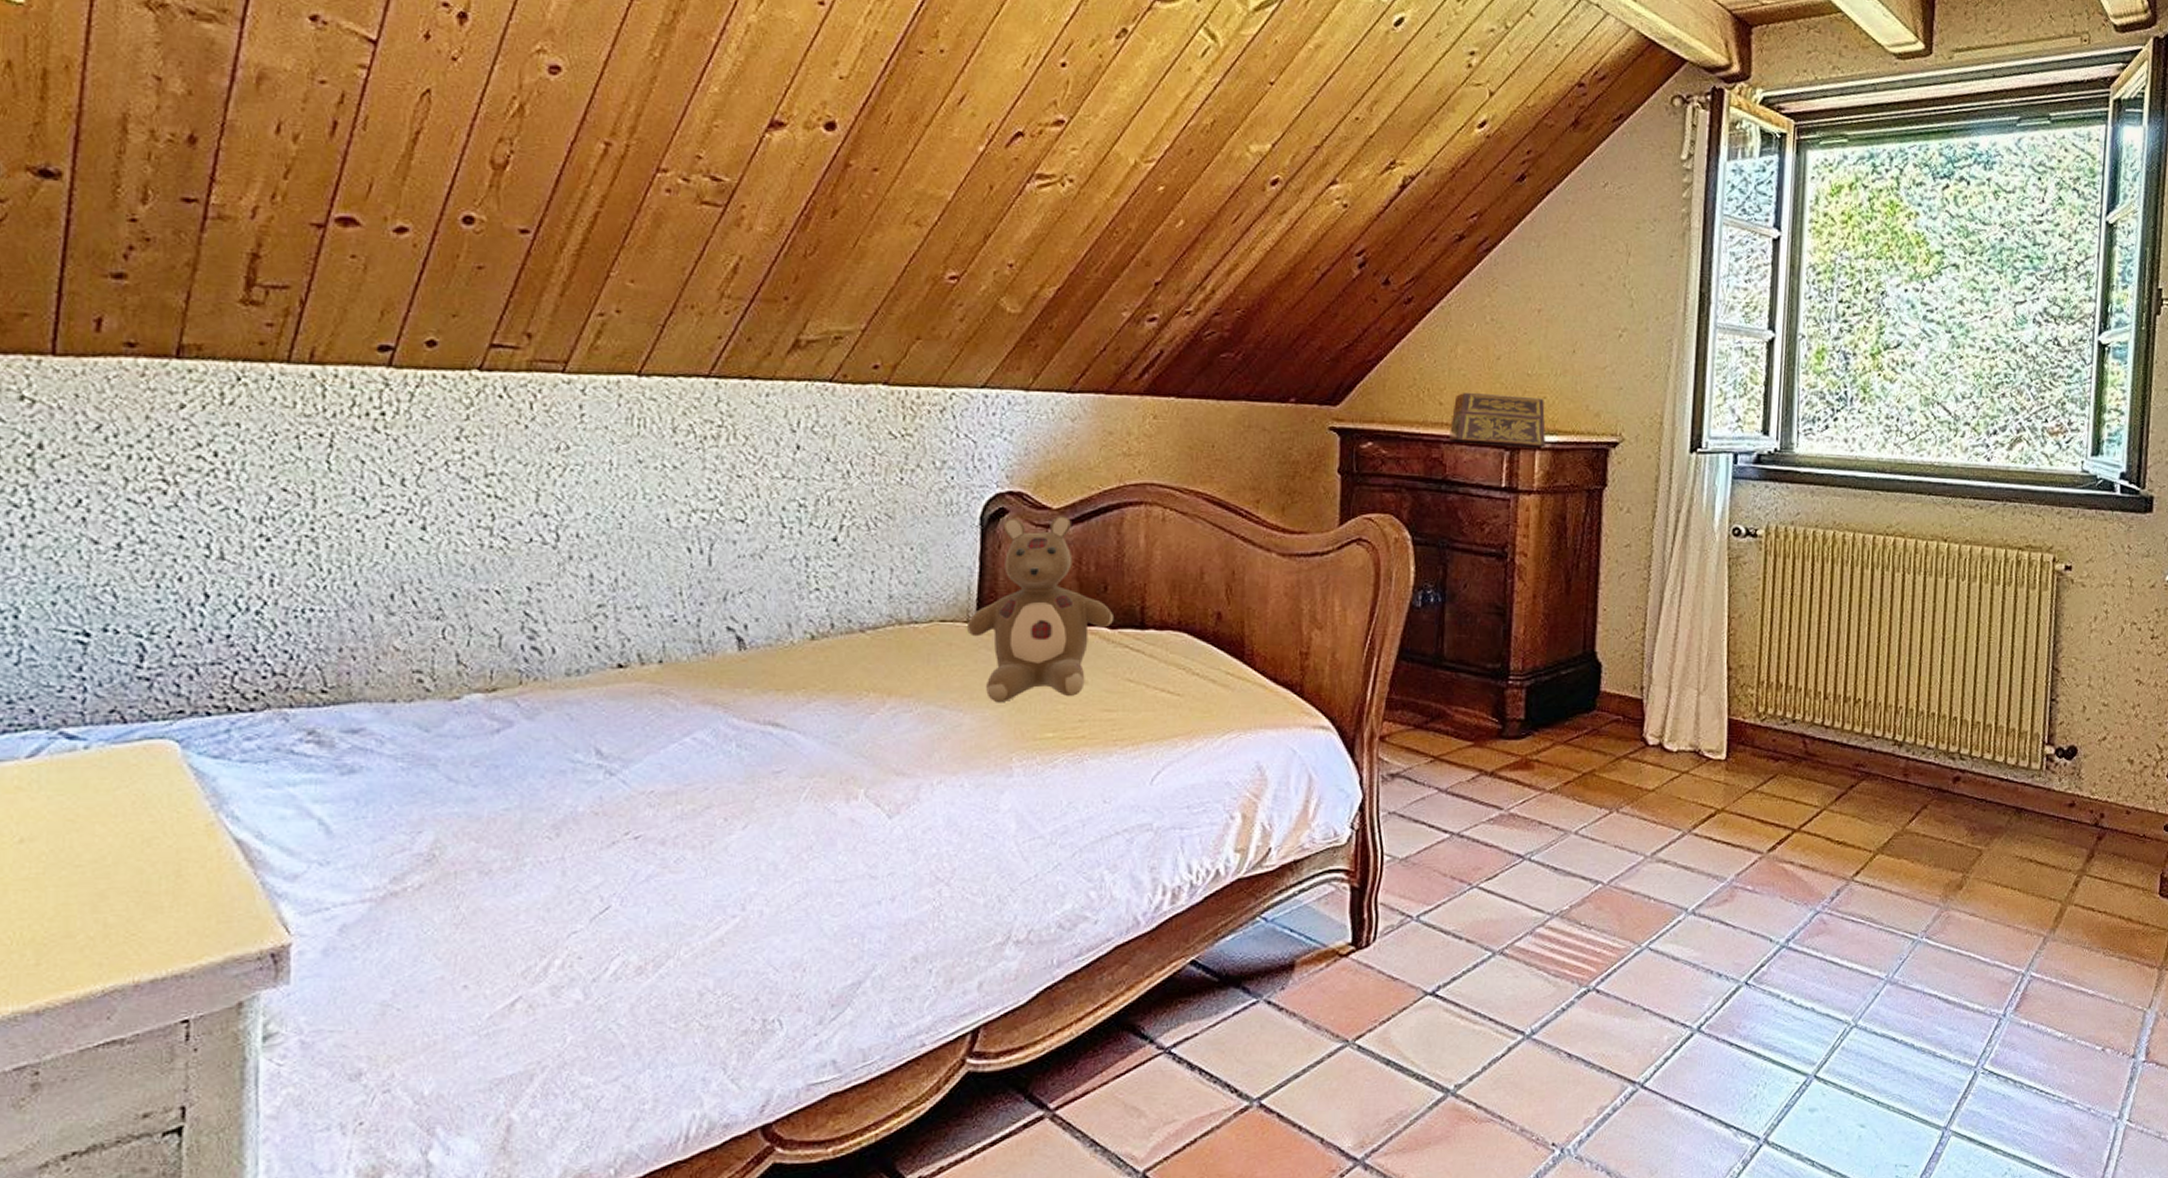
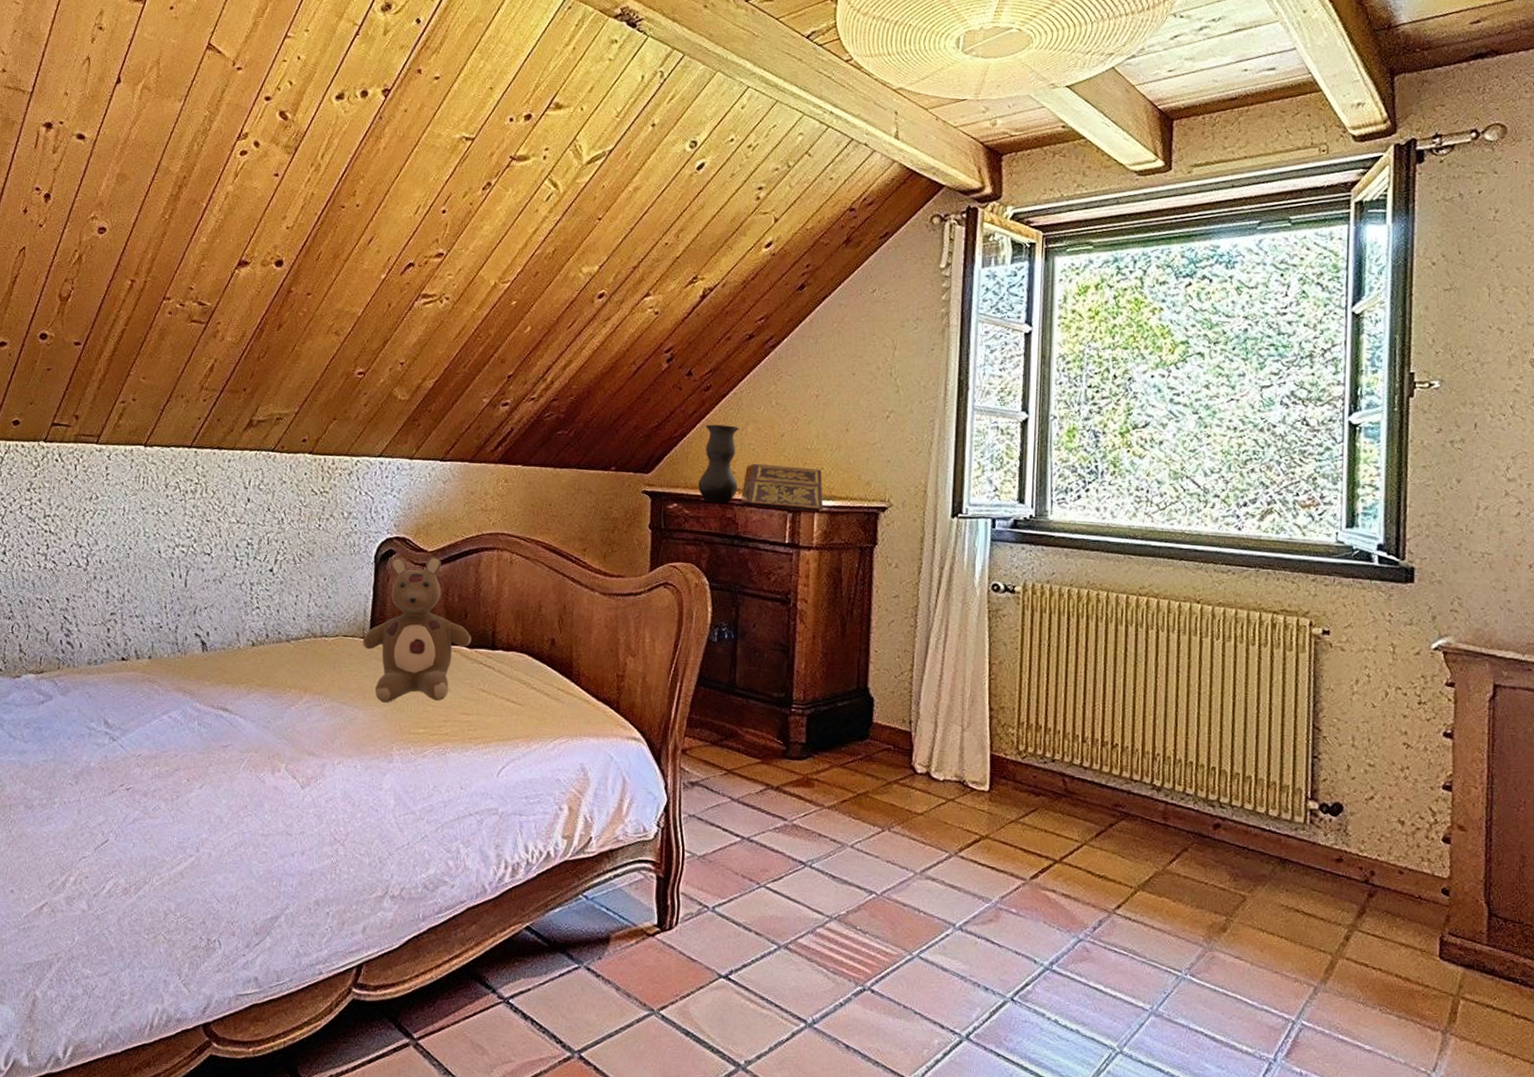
vase: none [1398,345,1448,443] -> present [698,424,740,505]

